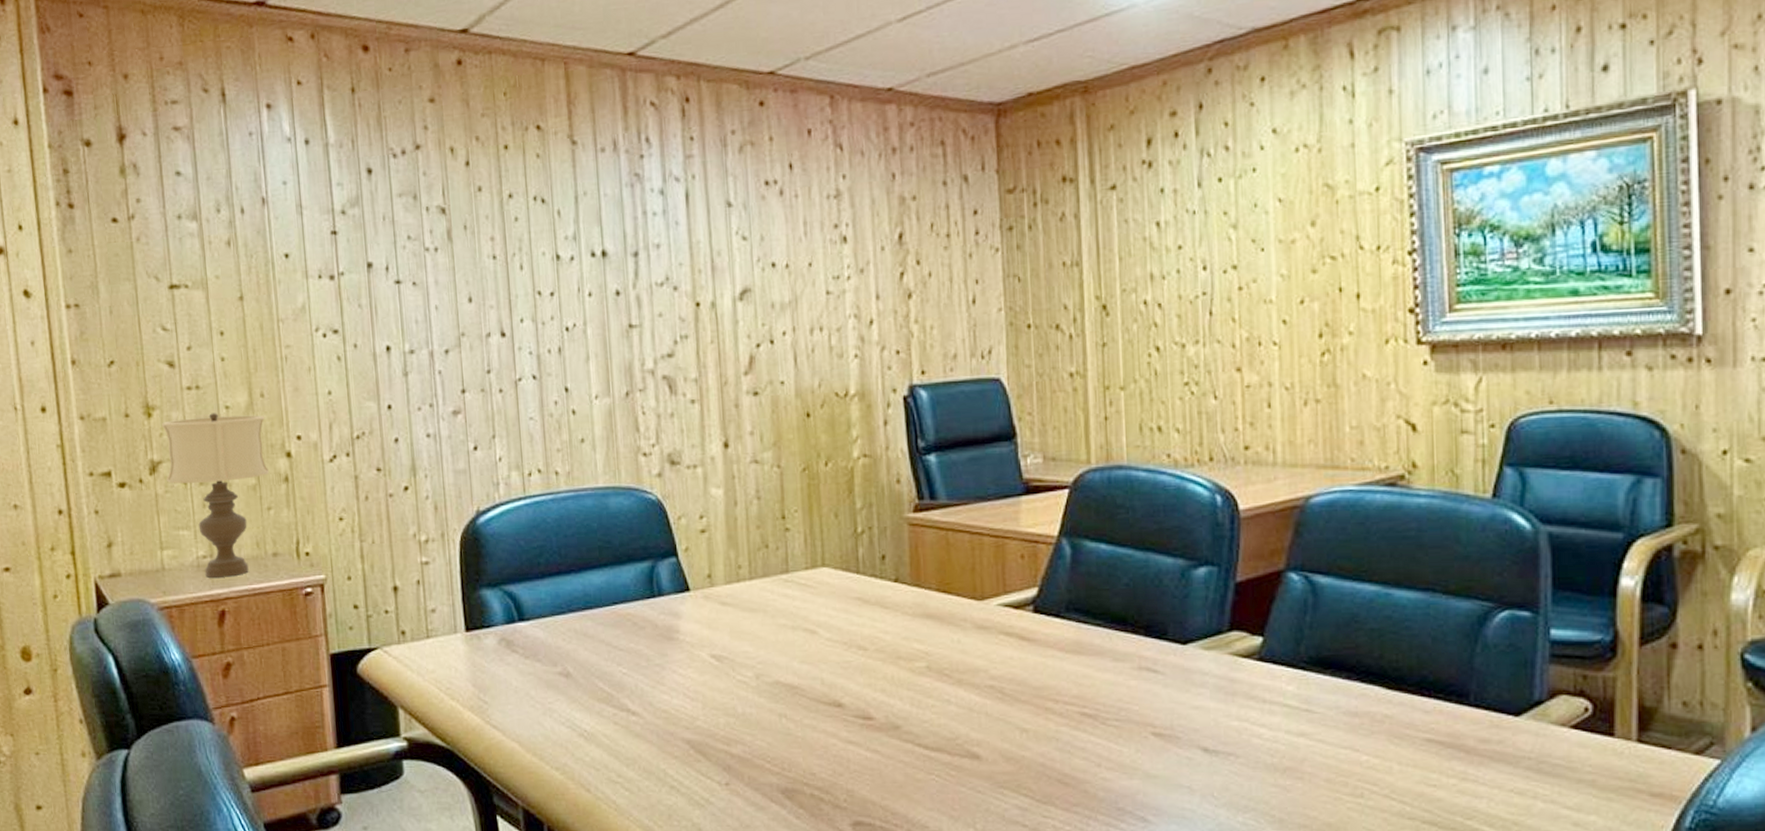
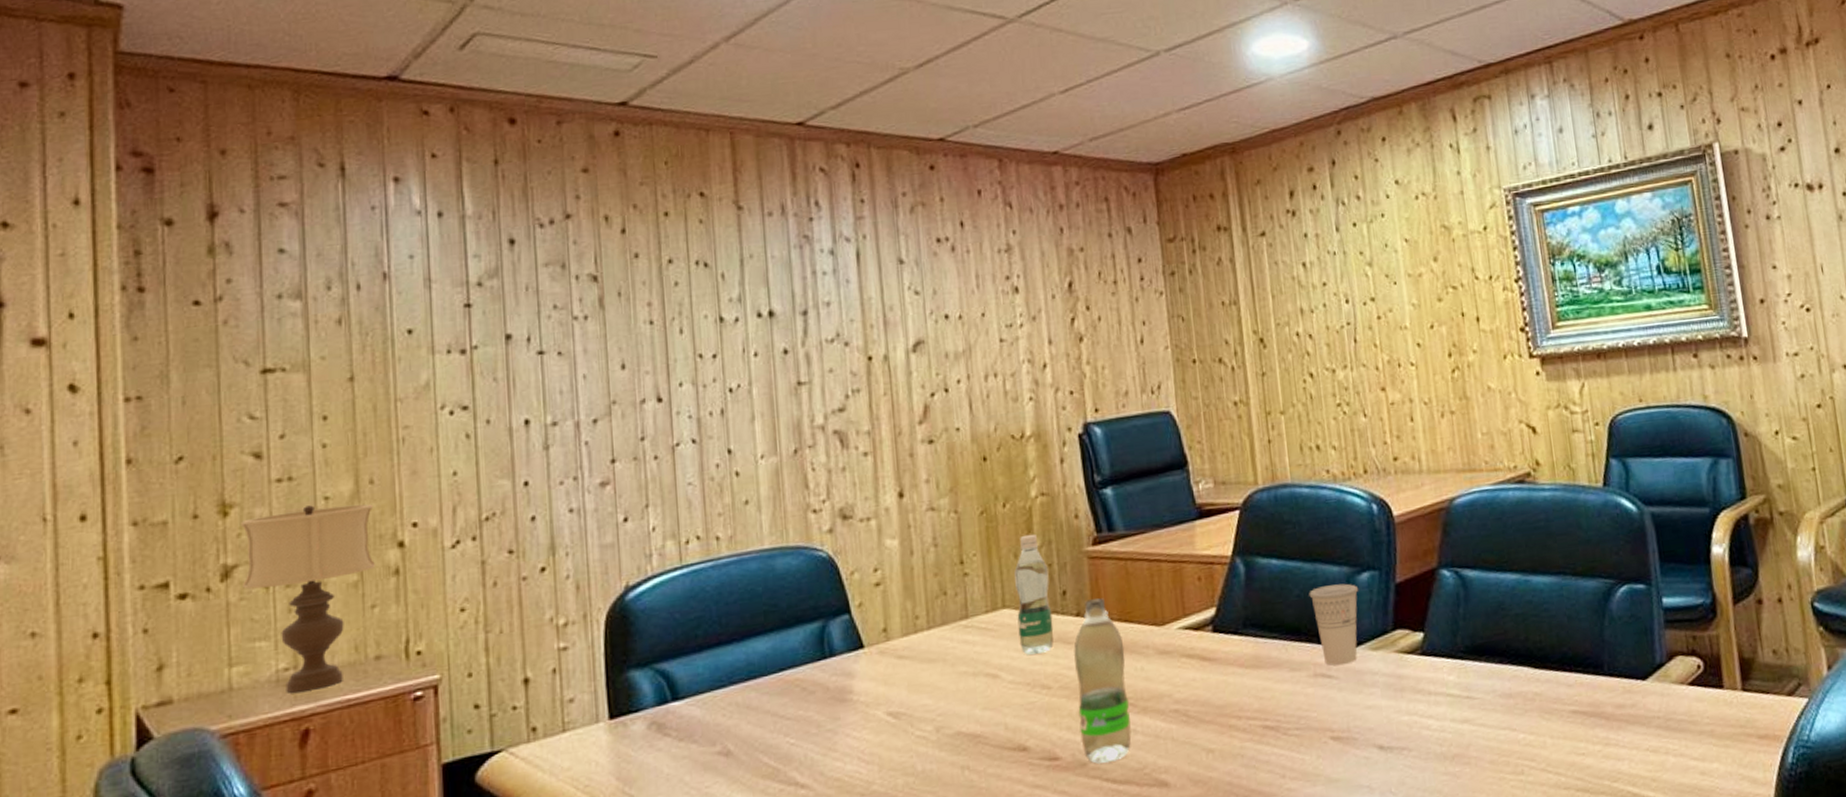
bottle: none [835,495,872,615] -> present [1014,534,1054,655]
bottle: none [891,566,945,728] -> present [1074,598,1132,764]
cup: none [1138,577,1194,661] -> present [1309,583,1359,665]

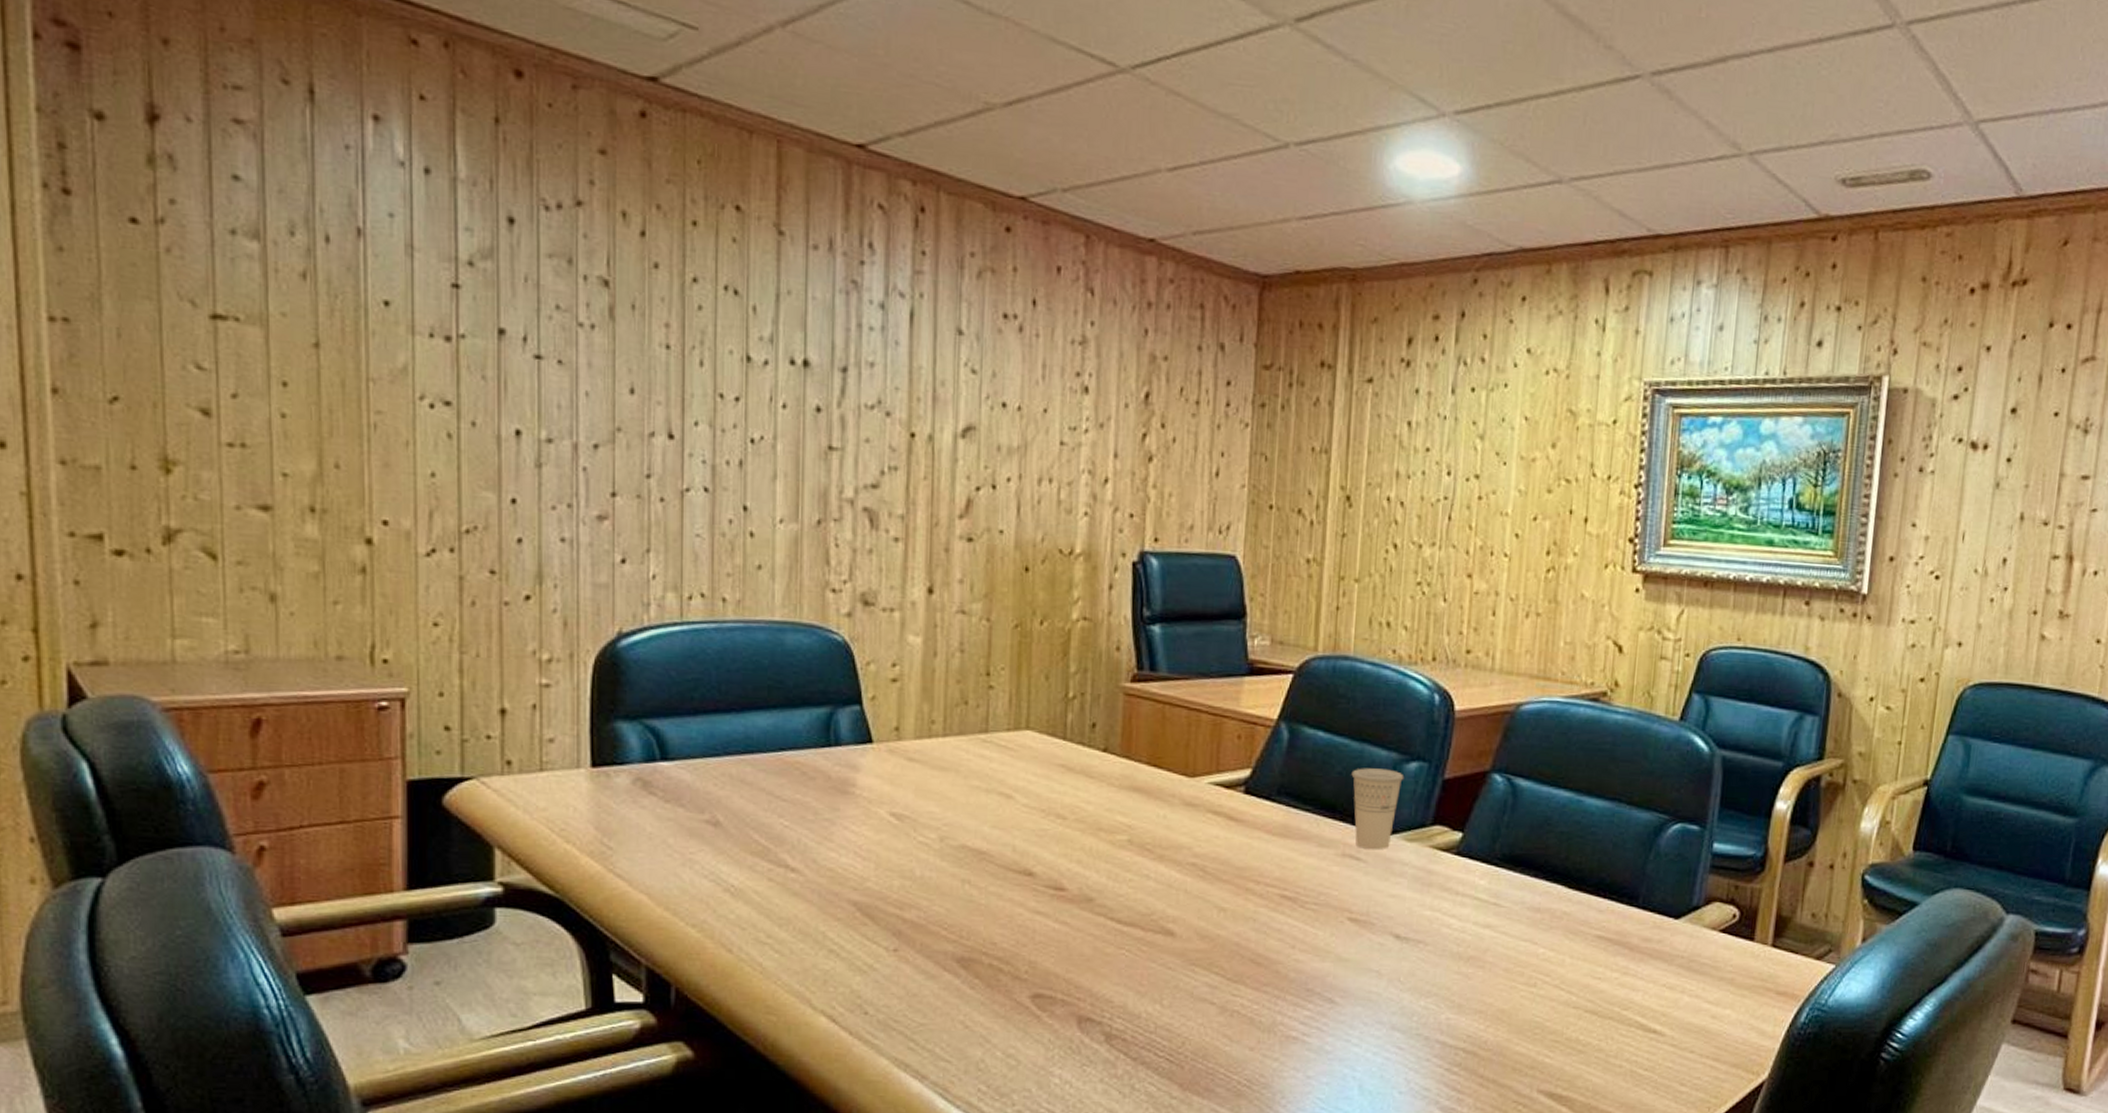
table lamp: present [241,504,375,693] -> none [186,479,339,679]
bottle: present [1014,534,1054,655] -> none [1039,658,1080,782]
bottle: present [1074,598,1132,764] -> none [1090,737,1149,902]

